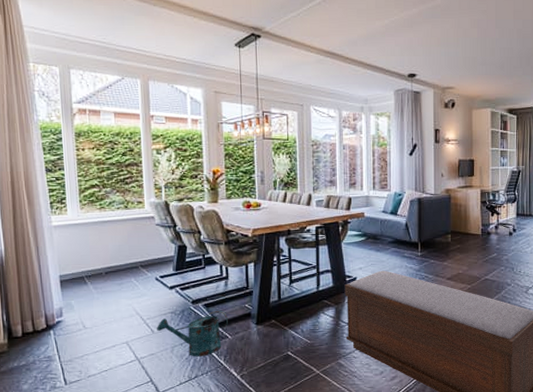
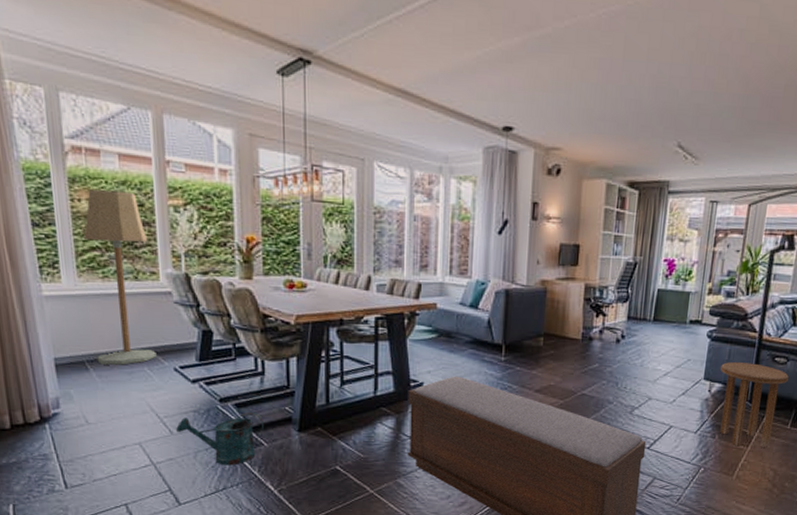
floor lamp: none [86,141,142,278] -> present [84,189,157,365]

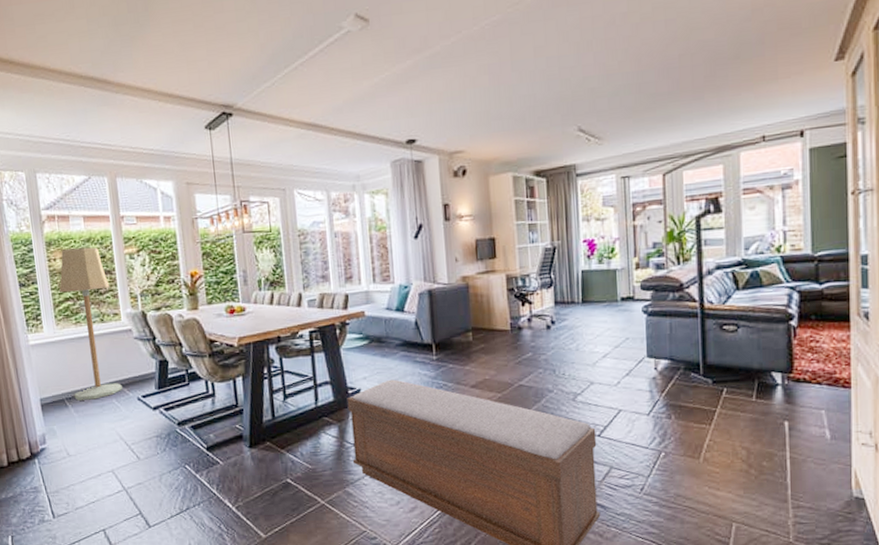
watering can: present [176,411,263,466] -> none [142,432,218,486]
side table: present [720,362,789,449] -> none [664,334,743,426]

